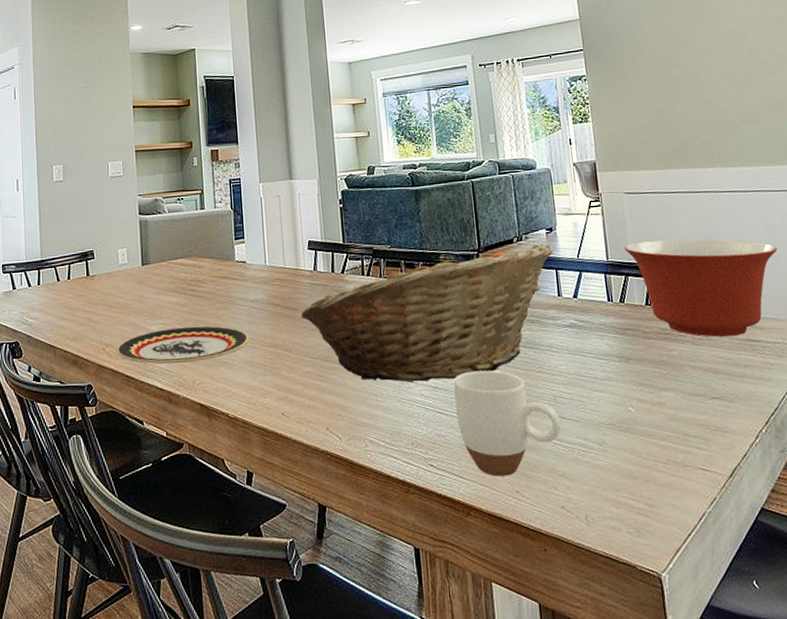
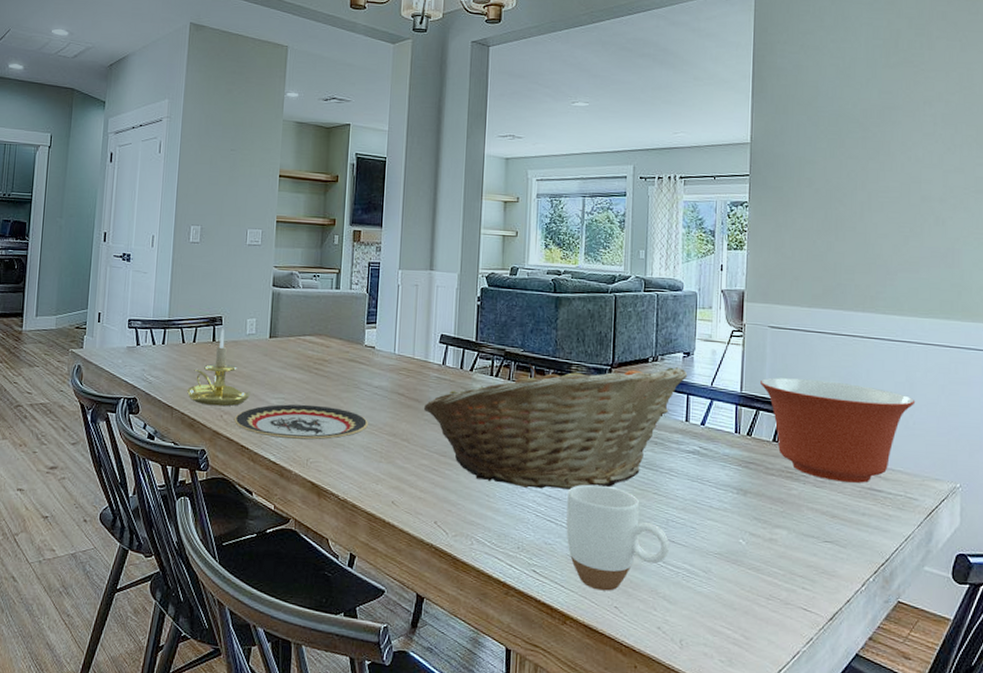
candle holder: none [66,261,130,340] -> present [186,328,251,407]

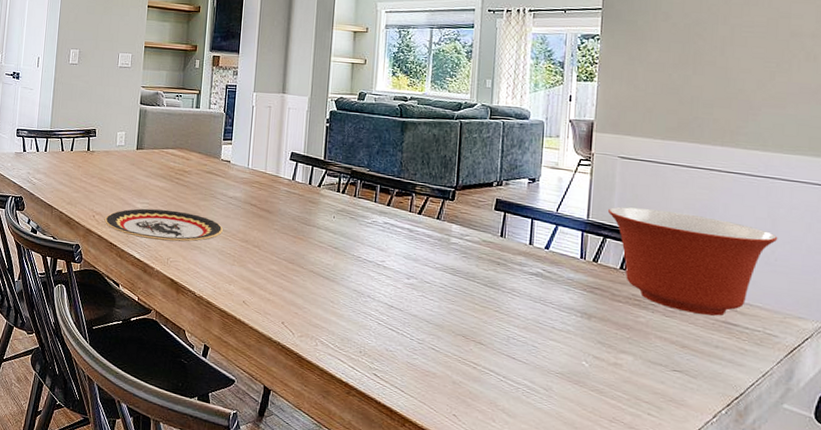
candle holder: present [186,328,251,407] -> none [64,139,119,208]
fruit basket: present [423,363,688,489] -> none [273,182,533,302]
mug: present [566,484,670,591] -> none [407,297,511,400]

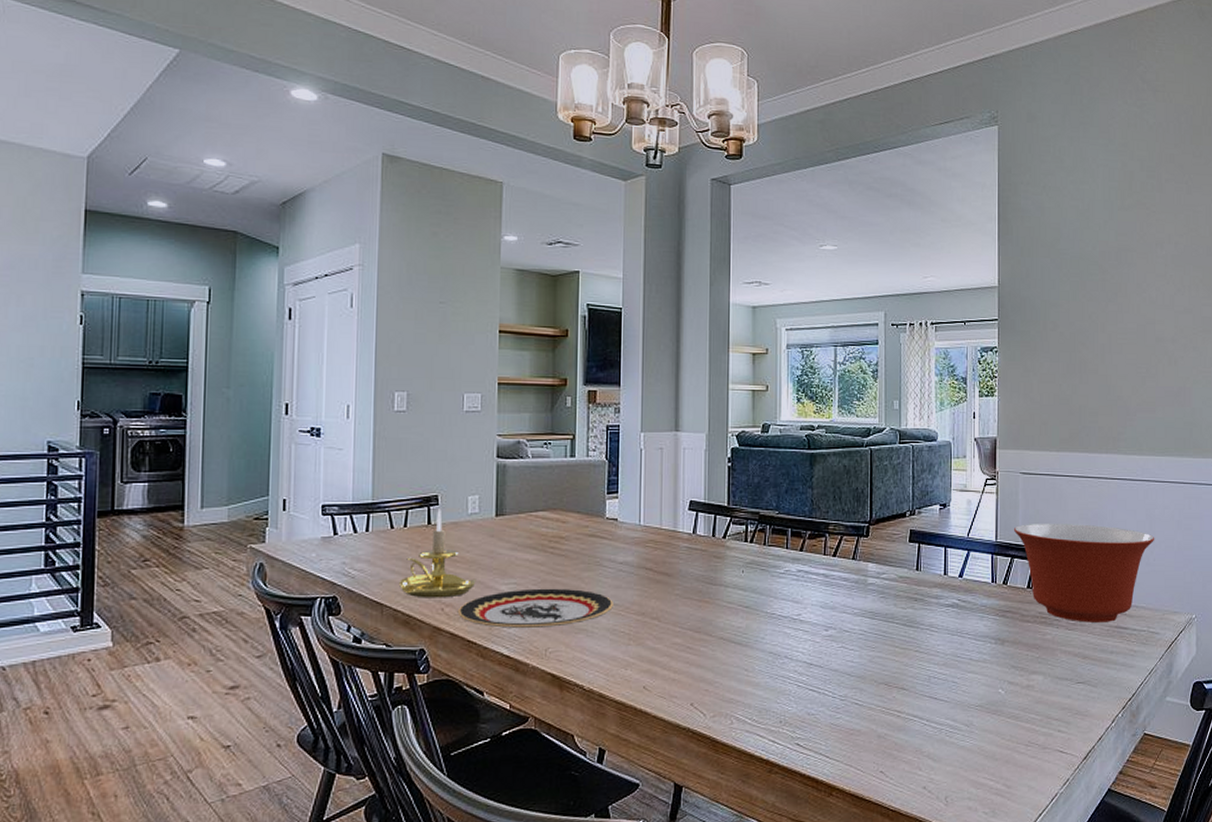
candle holder: none [64,139,119,208] -> present [398,508,476,598]

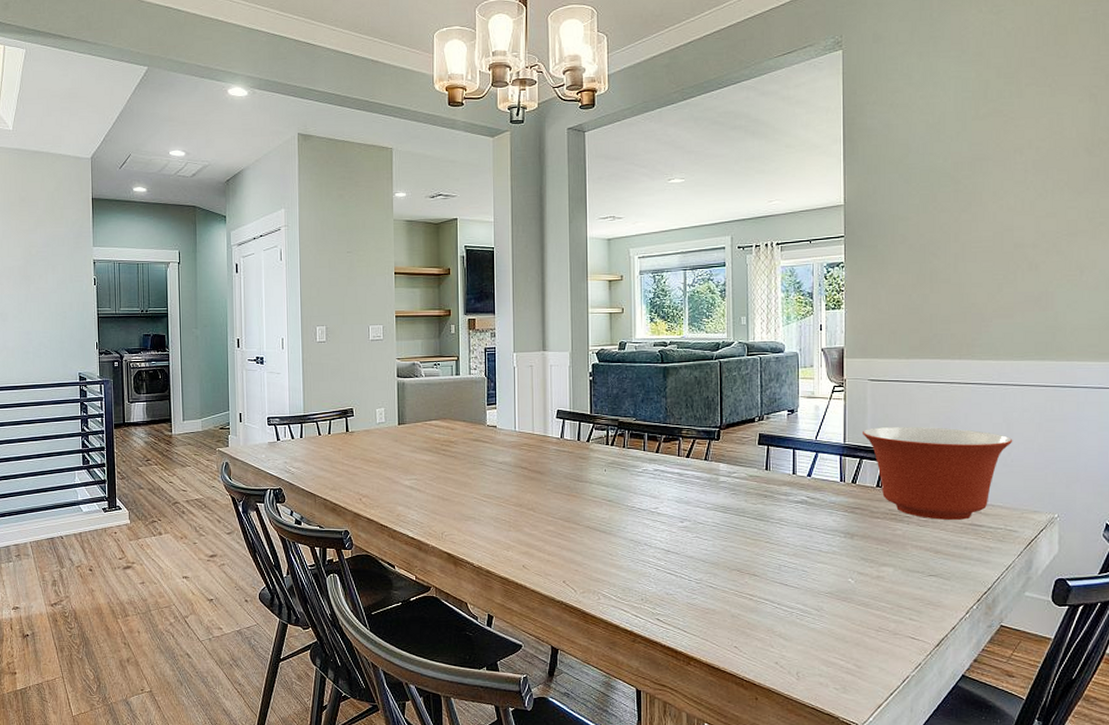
candle holder: present [398,508,476,598] -> none [326,419,385,490]
plate: present [457,588,615,629] -> none [372,483,497,516]

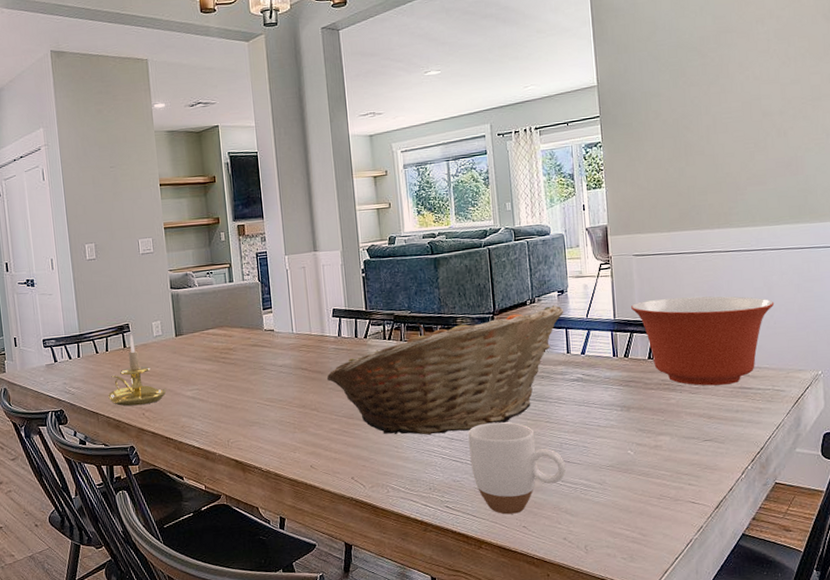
candle holder: none [326,419,385,490] -> present [107,334,167,406]
fruit basket: none [545,424,793,545] -> present [326,305,564,435]
mug: none [685,538,784,633] -> present [468,422,567,515]

